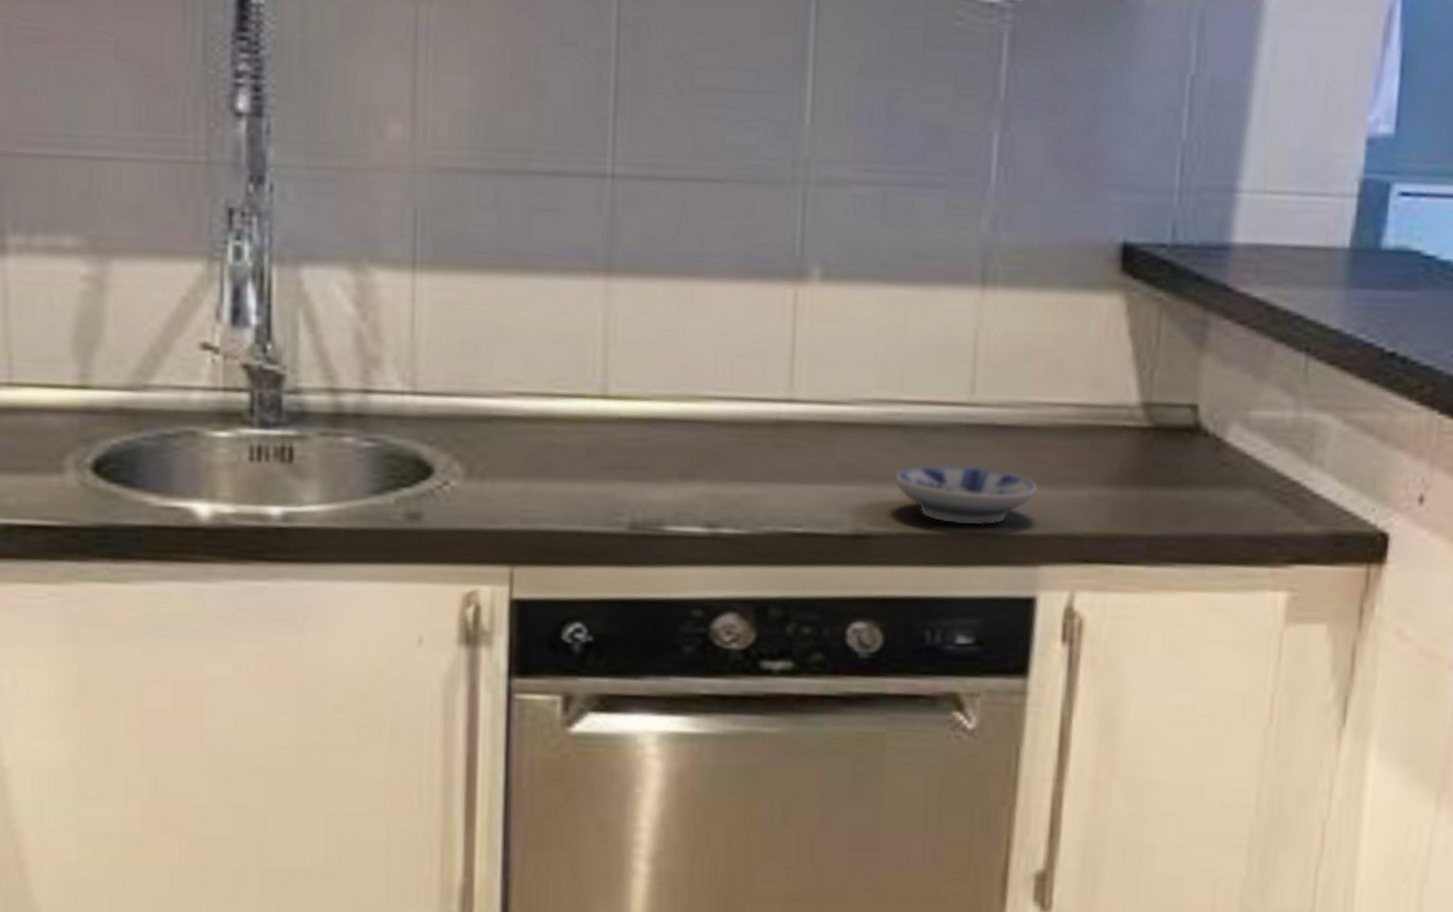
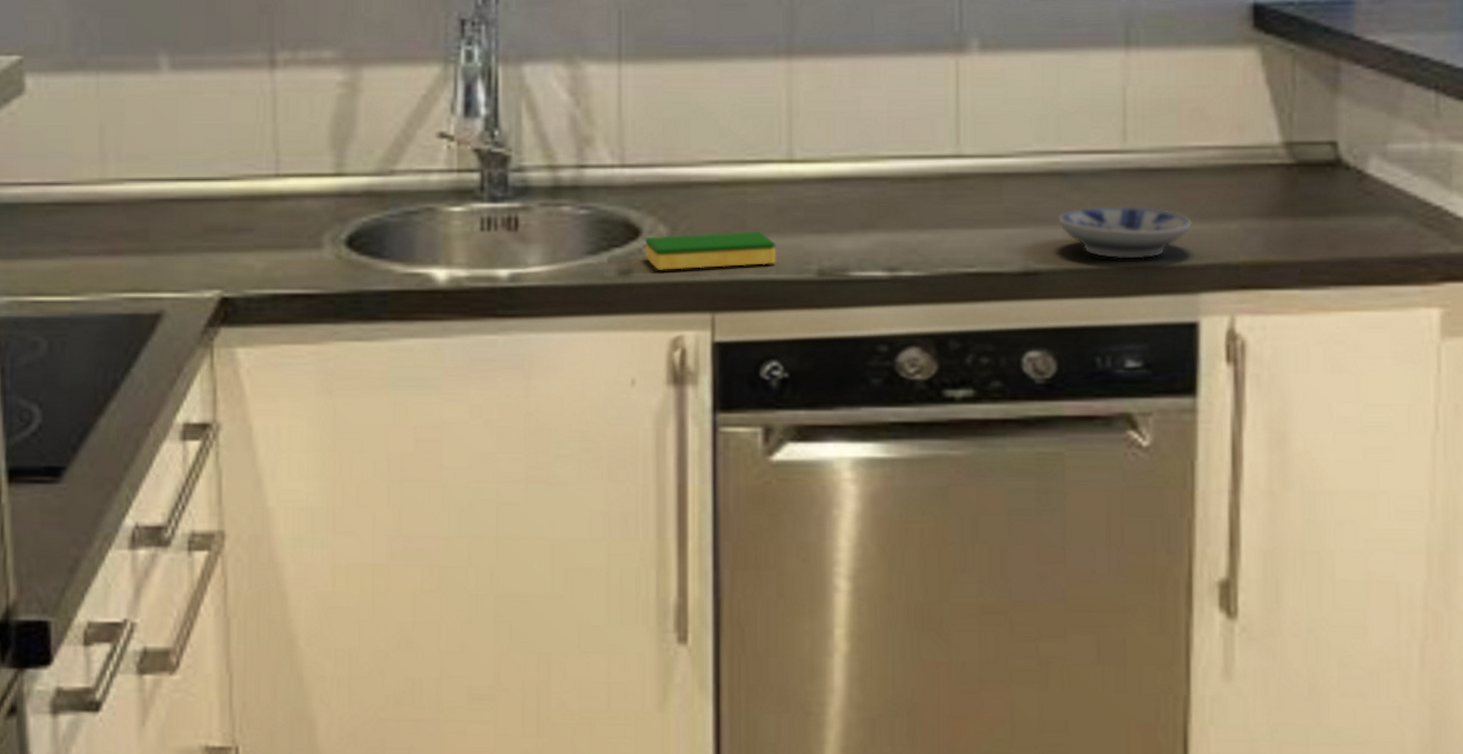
dish sponge: none [437,475,585,516] -> present [644,230,776,270]

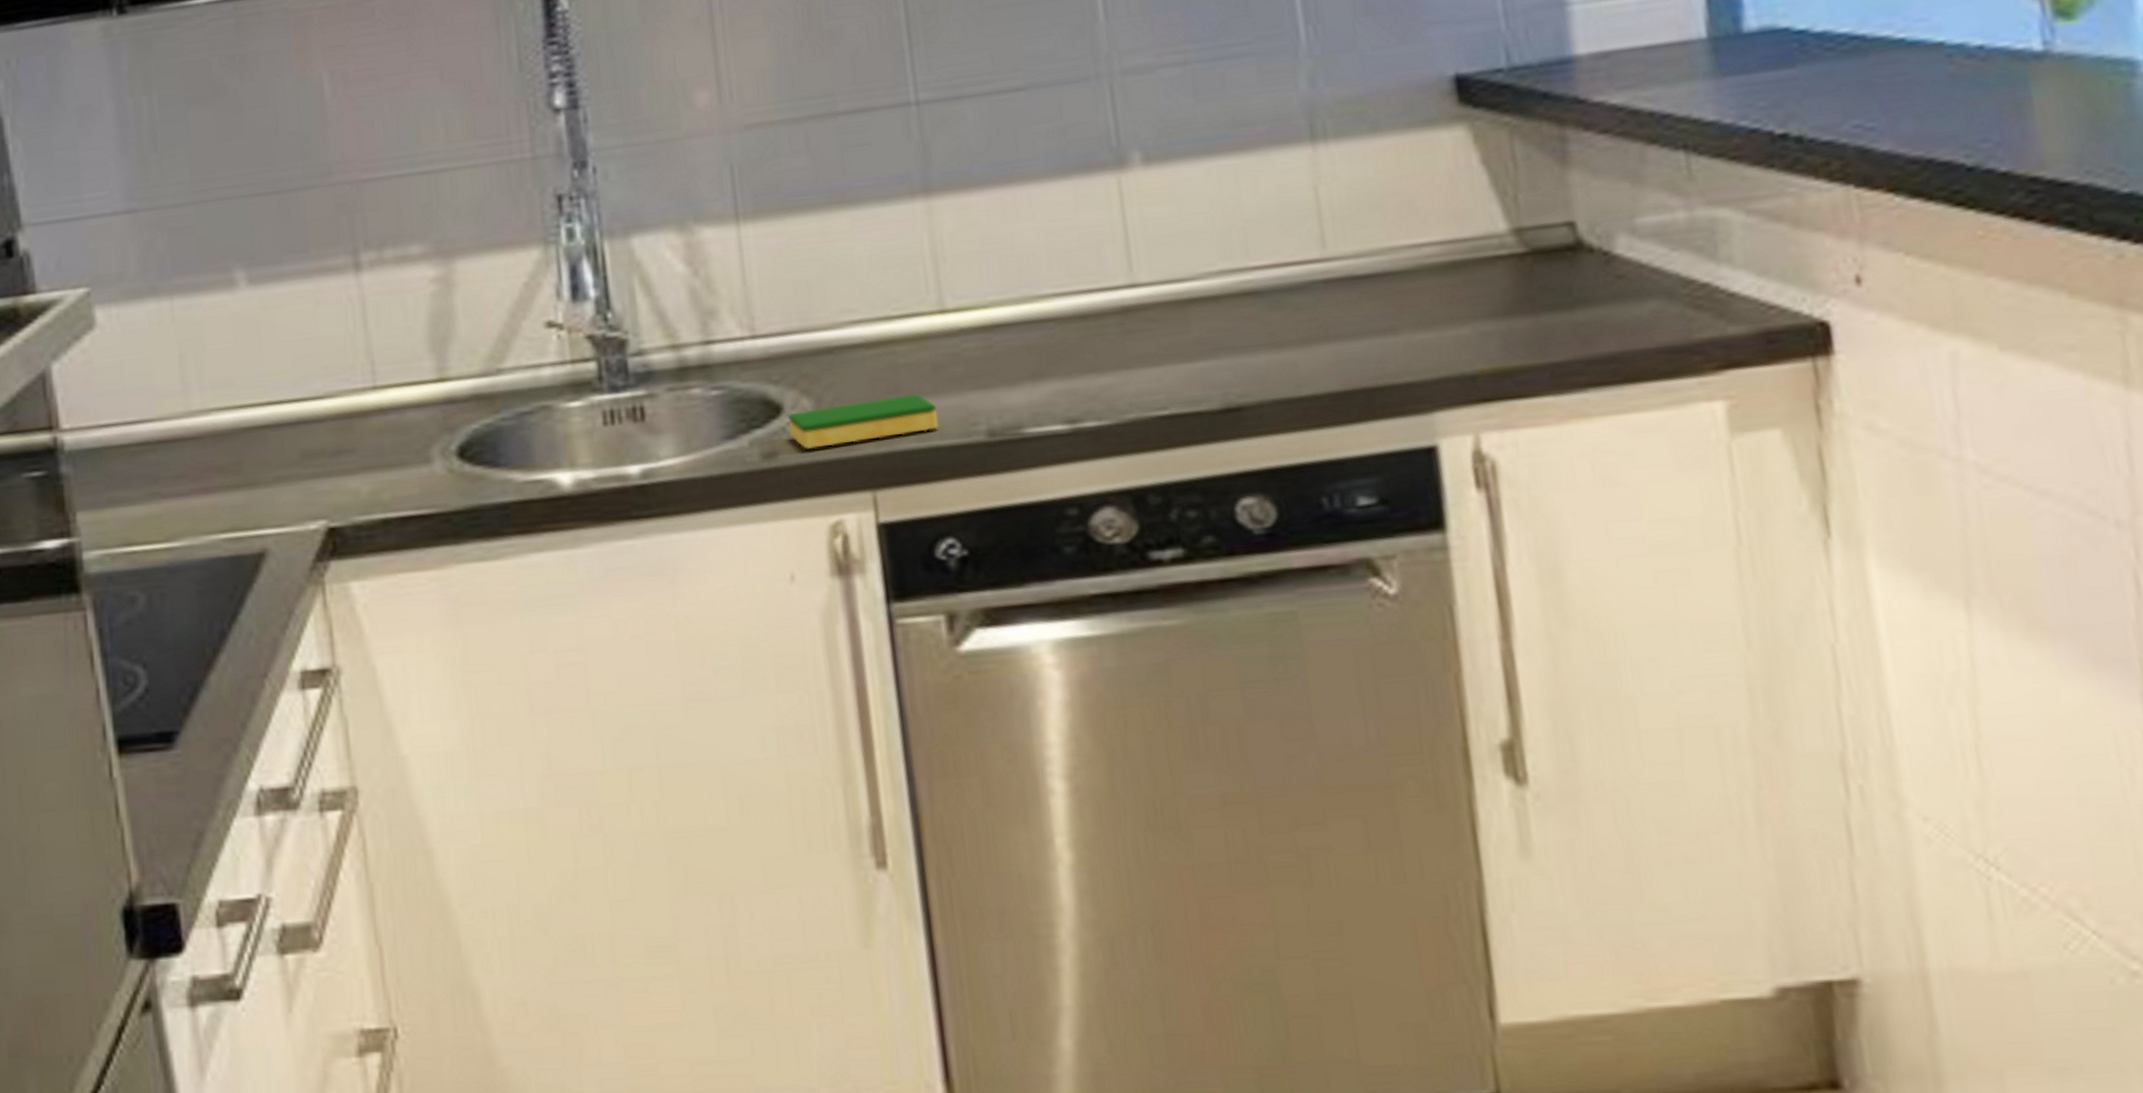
bowl: present [1058,206,1192,259] -> none [1257,319,1415,384]

